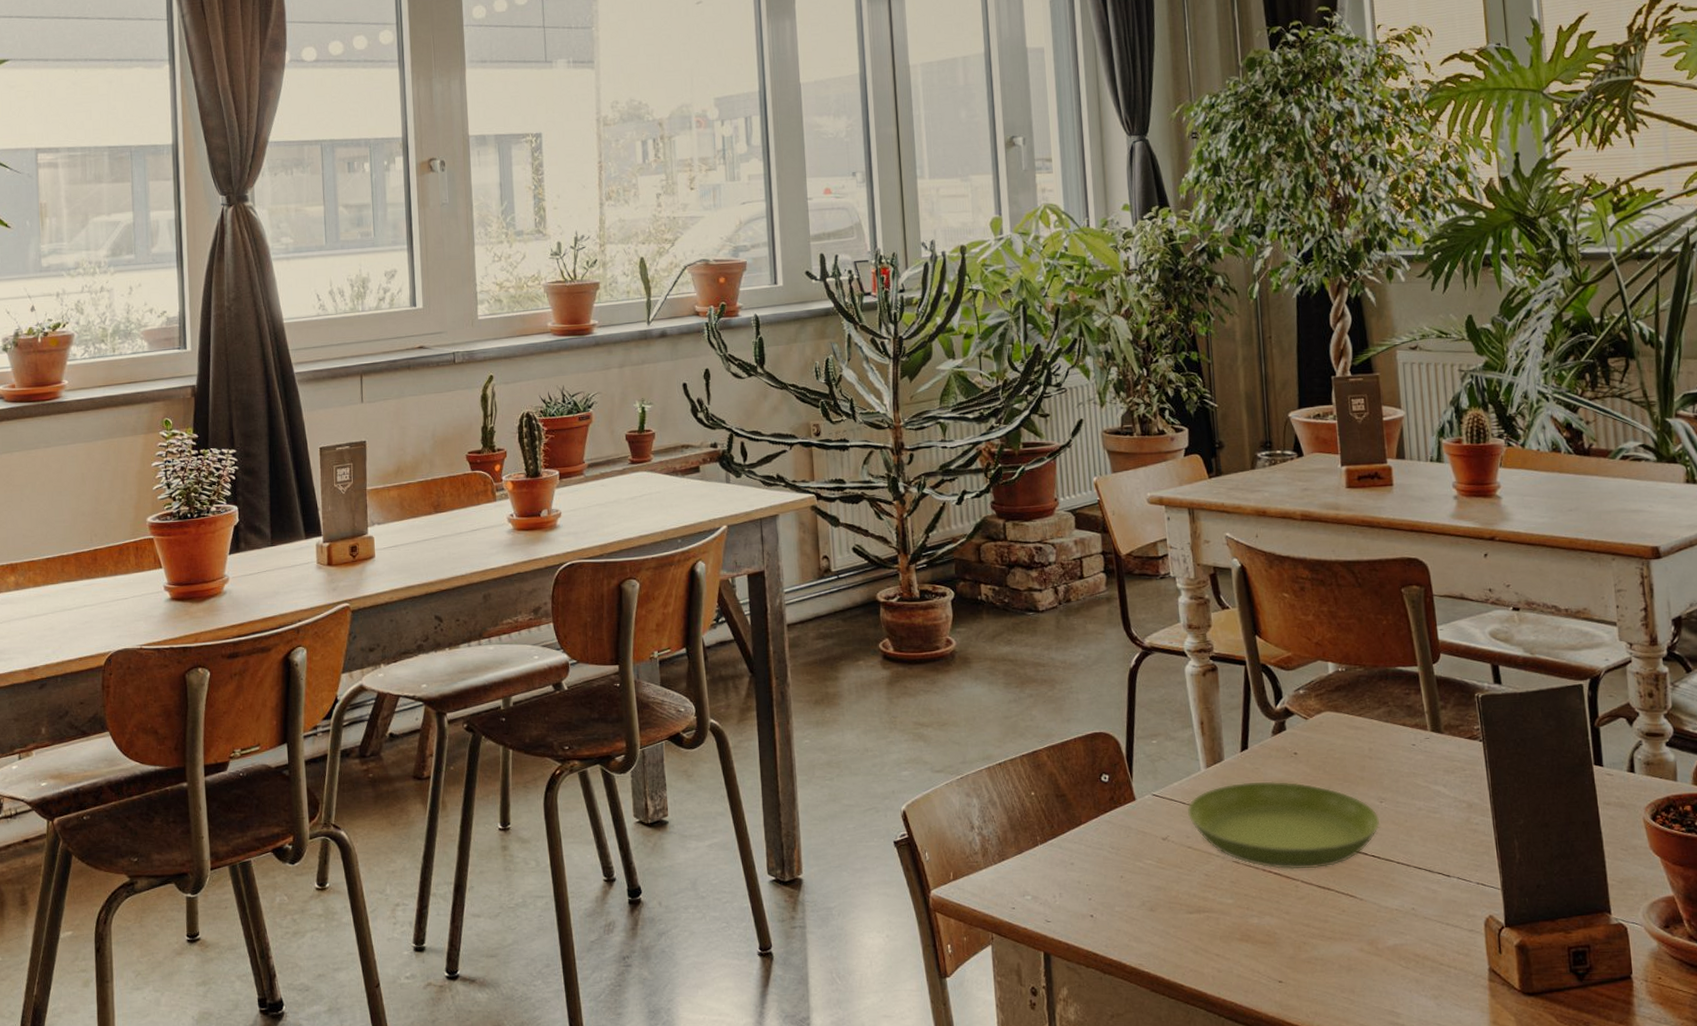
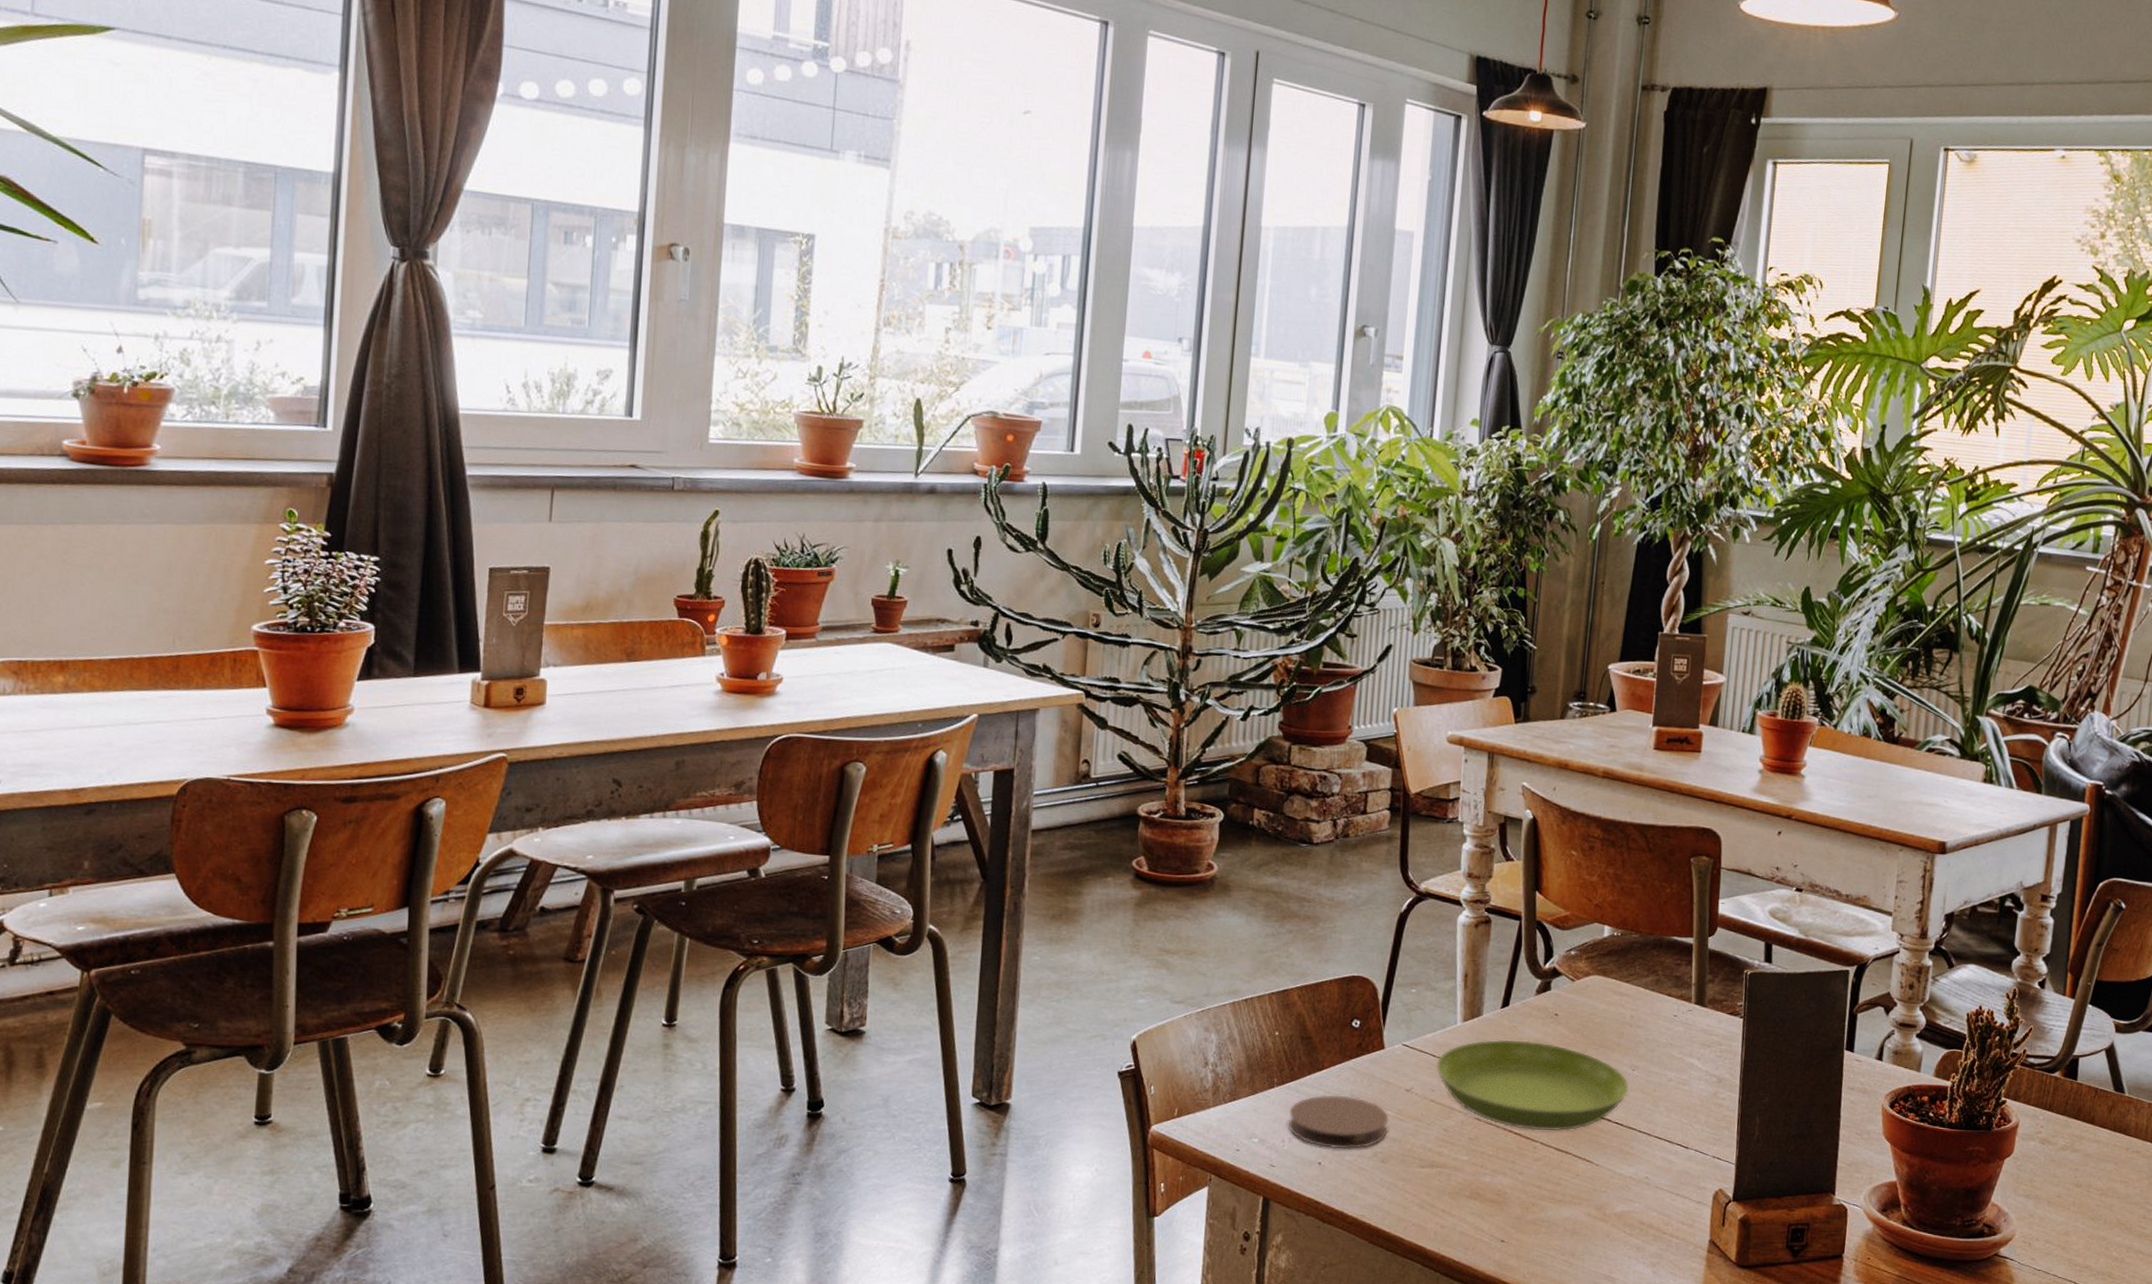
coaster: none [1055,848,1152,901] -> present [1287,1094,1389,1150]

